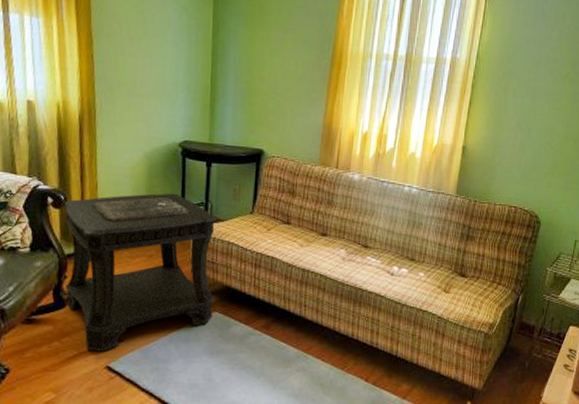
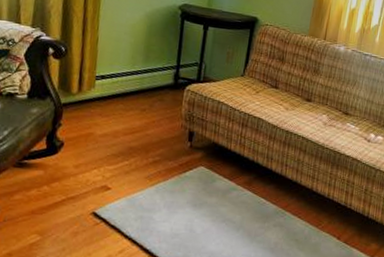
side table: present [62,193,217,352] -> none [58,51,210,198]

